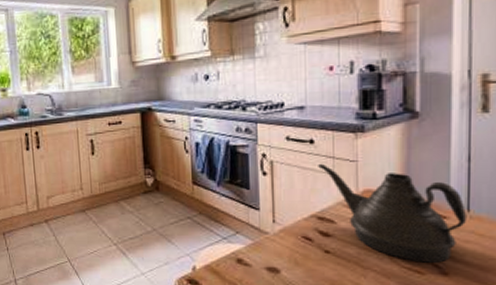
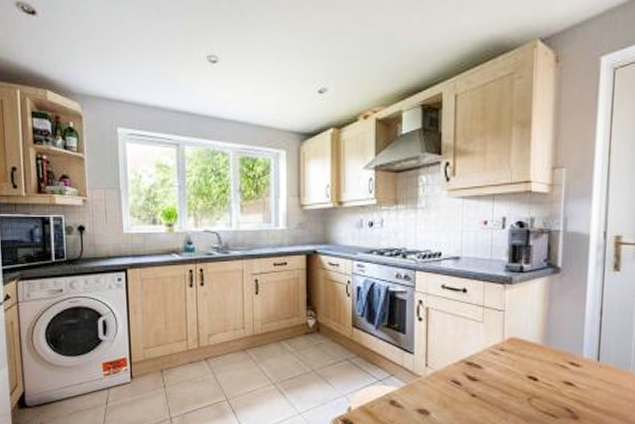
teapot: present [318,163,468,263] -> none [469,311,597,407]

